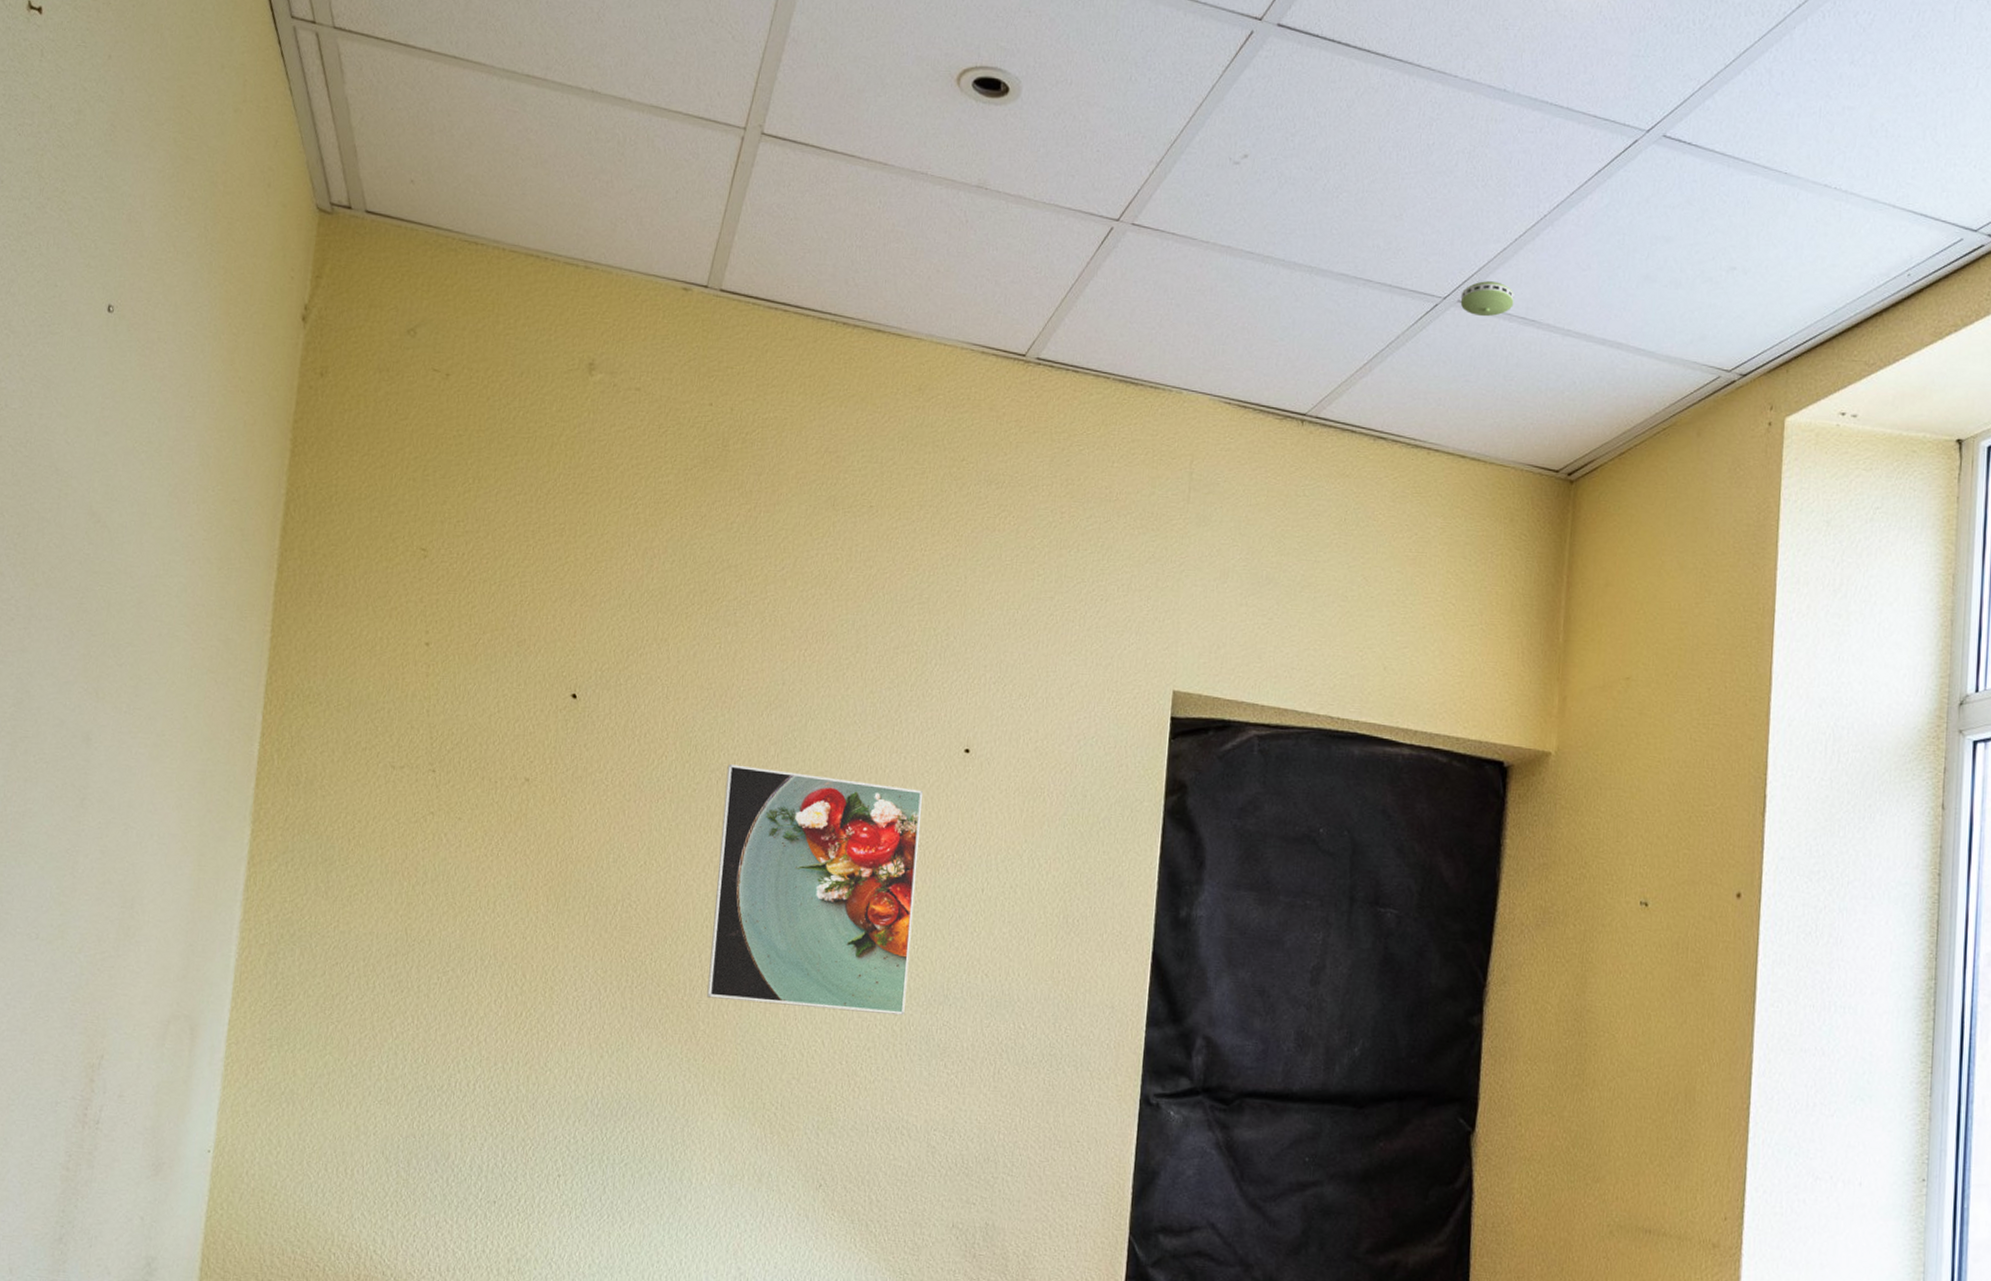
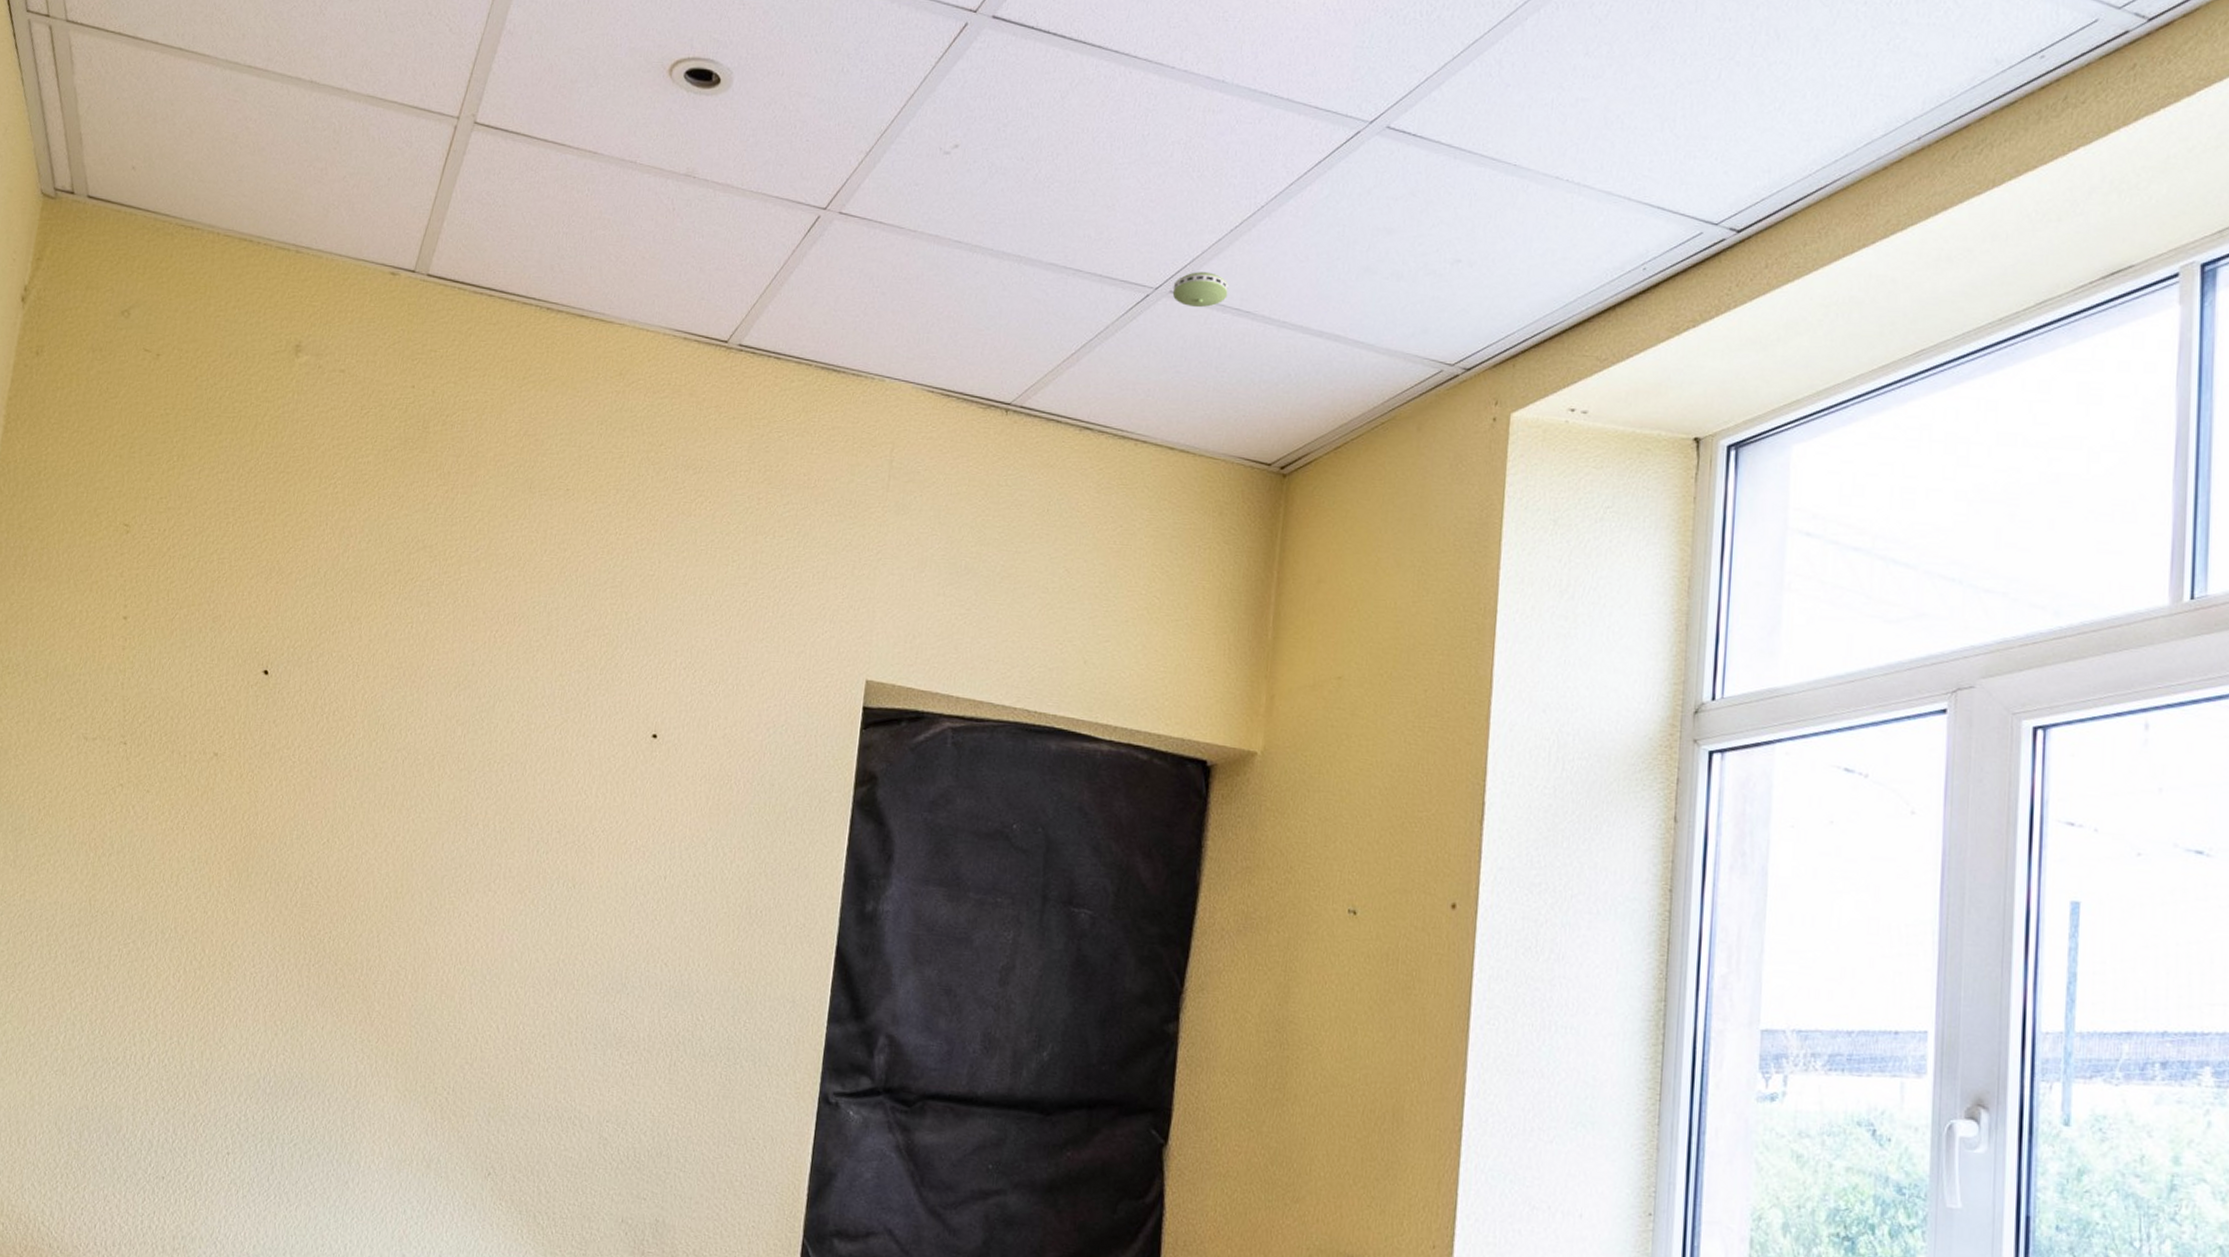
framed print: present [707,764,923,1016] -> none [383,744,608,1003]

